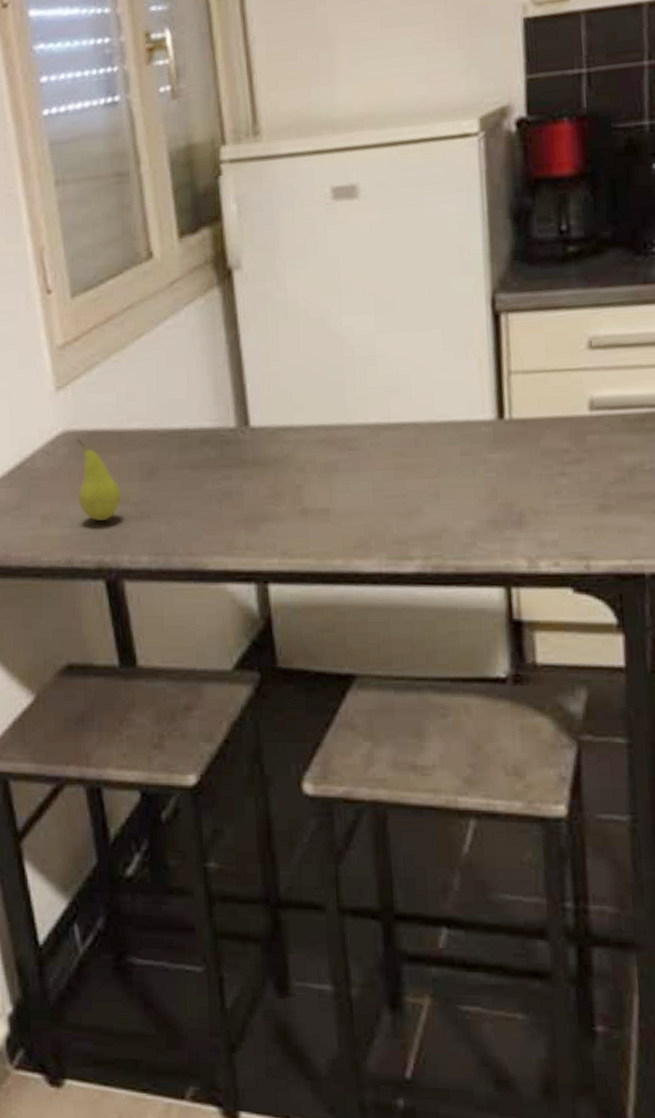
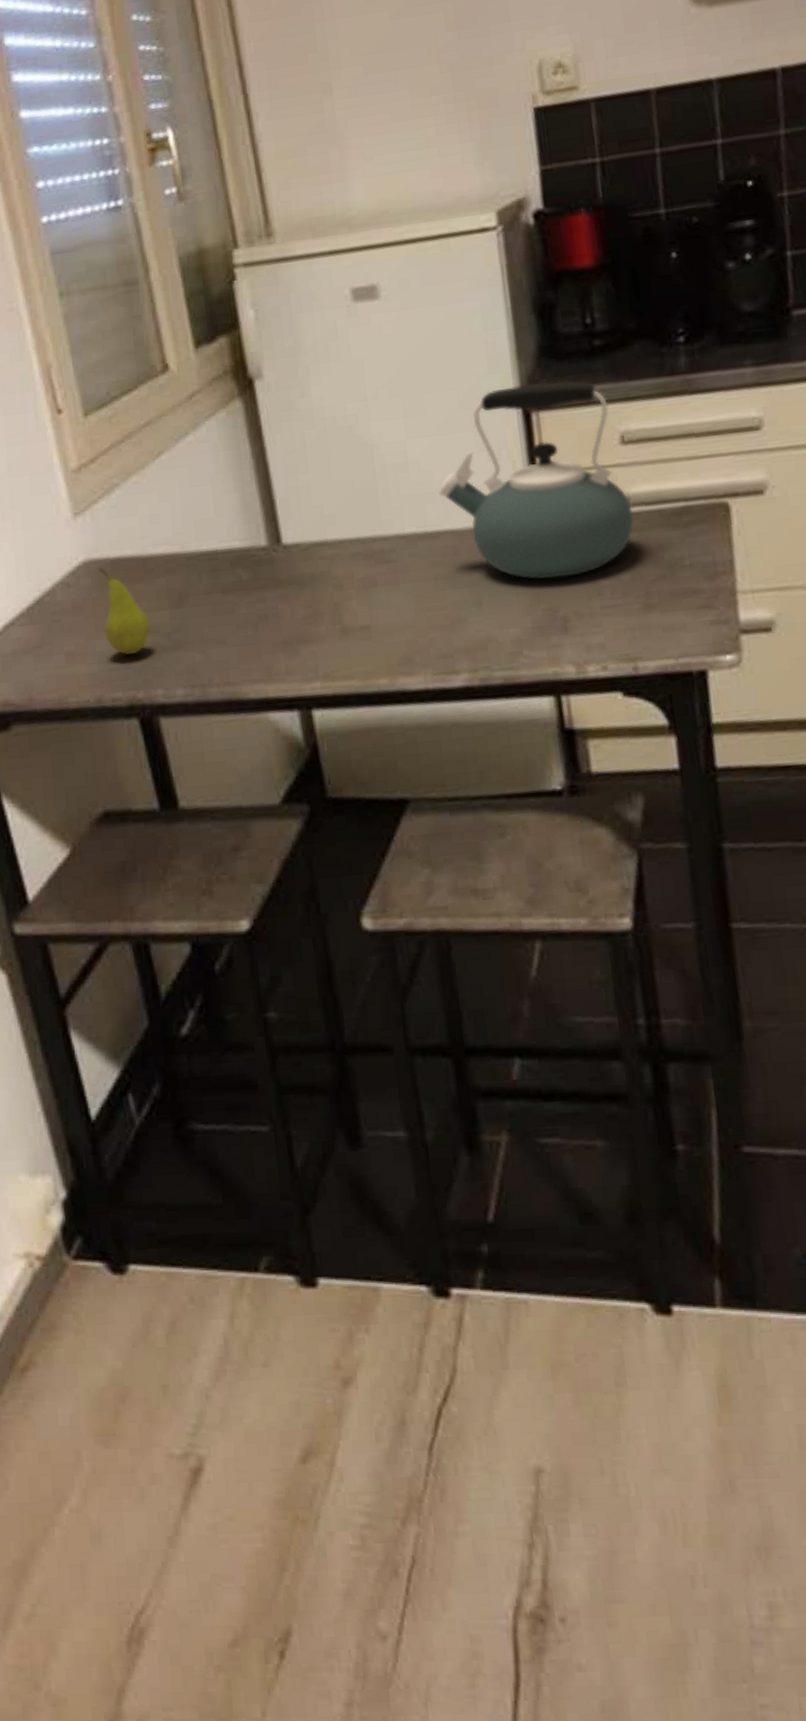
kettle: none [404,285,596,476] -> present [438,381,634,581]

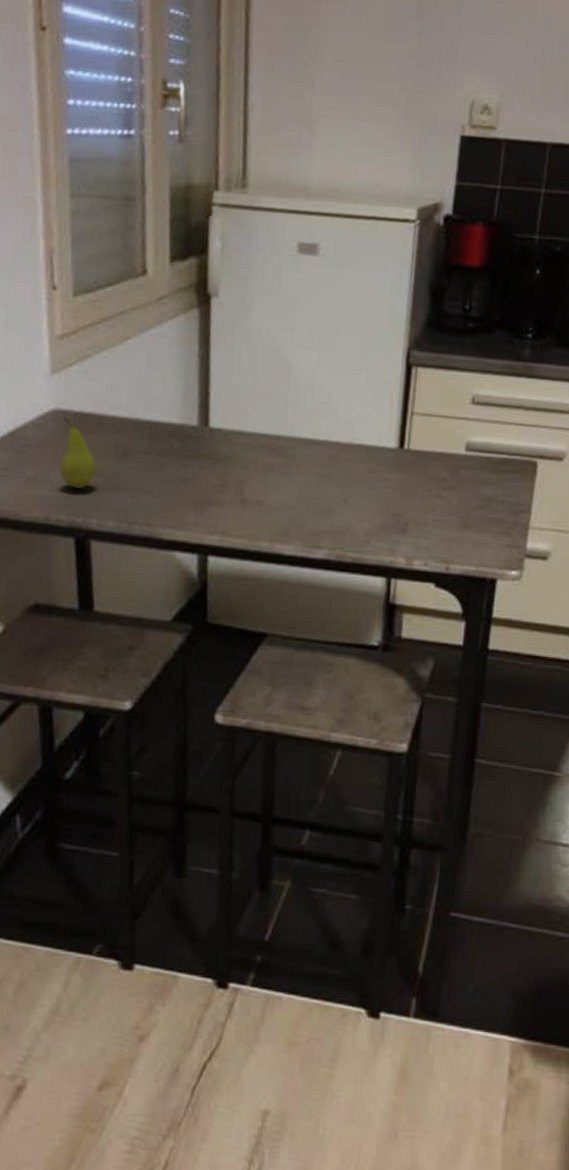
kettle: present [438,381,634,581] -> none [333,344,470,494]

